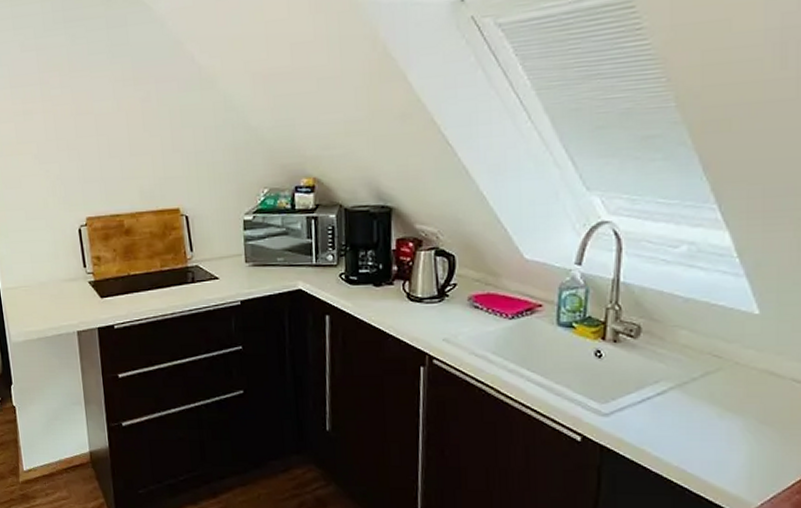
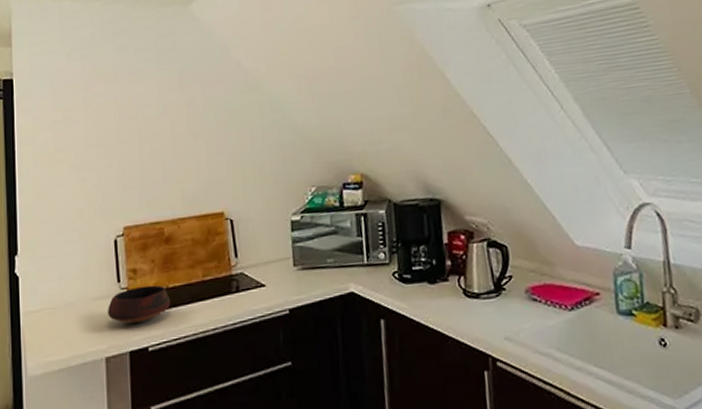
bowl: none [76,271,133,305] -> present [107,285,171,324]

